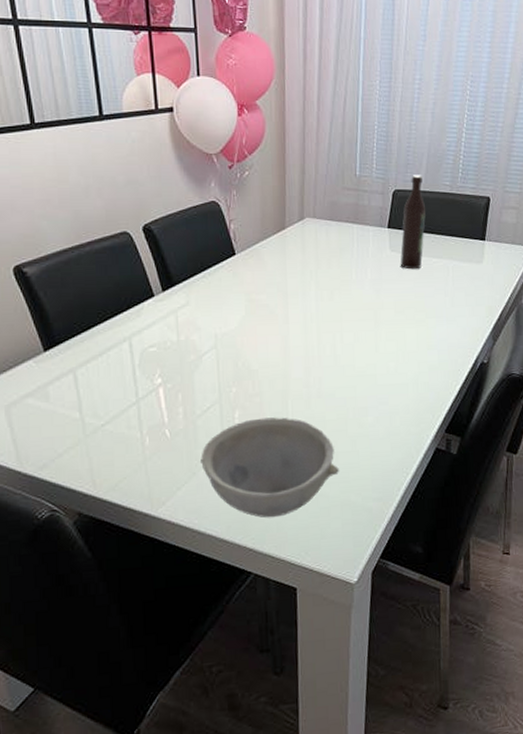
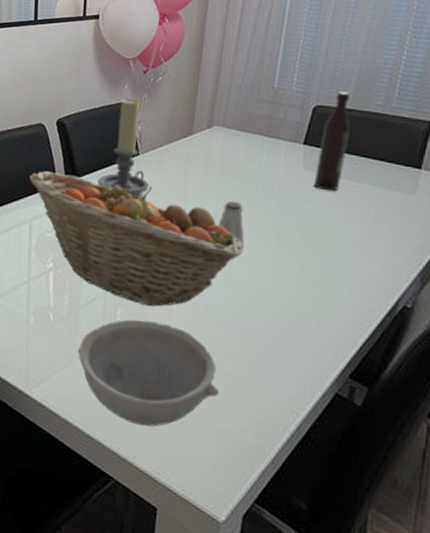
fruit basket: none [121,282,346,403] -> present [29,170,244,307]
candle holder: none [196,197,251,297] -> present [97,98,150,195]
saltshaker: none [321,289,346,331] -> present [219,200,244,246]

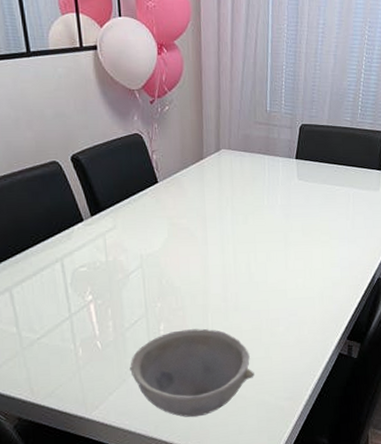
fruit basket: present [29,170,244,307] -> none [52,207,259,317]
candle holder: present [97,98,150,195] -> none [123,129,172,221]
saltshaker: present [219,200,244,246] -> none [236,214,259,252]
wine bottle: present [313,91,351,192] -> none [306,111,330,196]

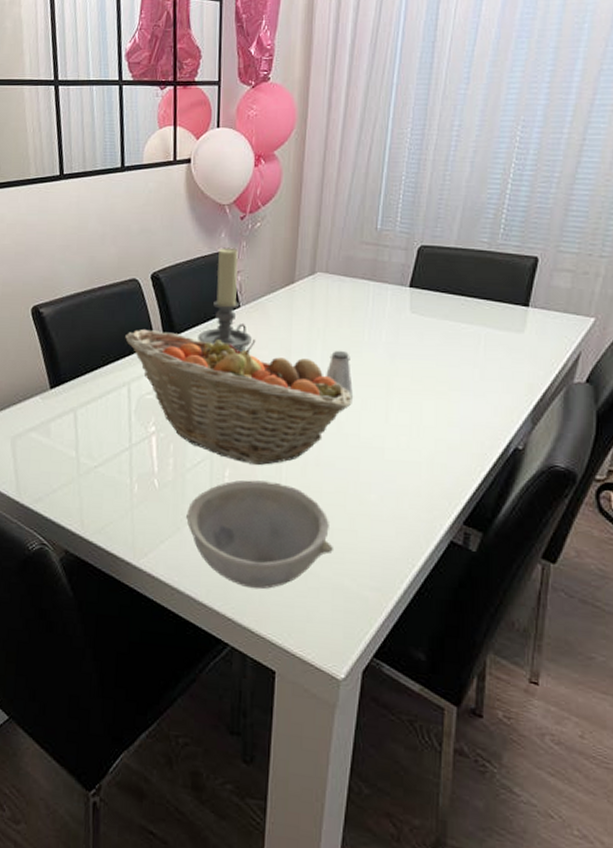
fruit basket: none [52,207,259,317] -> present [125,329,352,465]
candle holder: none [123,129,172,221] -> present [198,247,253,350]
saltshaker: none [236,214,259,252] -> present [326,350,353,397]

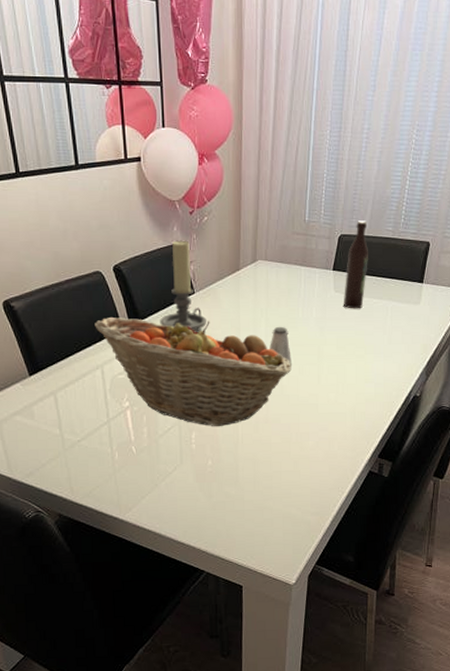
bowl: present [186,480,333,590] -> none [162,439,282,526]
wine bottle: none [421,230,457,335] -> present [343,221,369,309]

